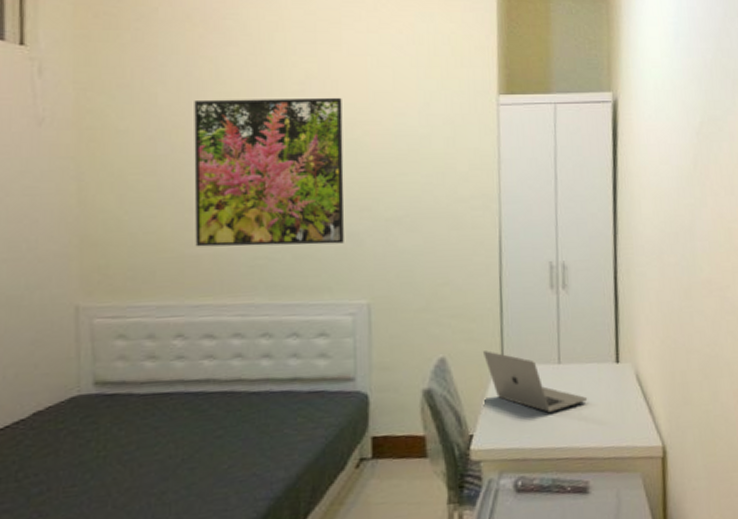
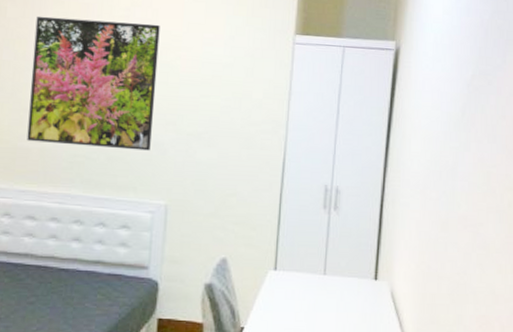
laptop: present [483,351,588,413] -> none [260,256,347,316]

